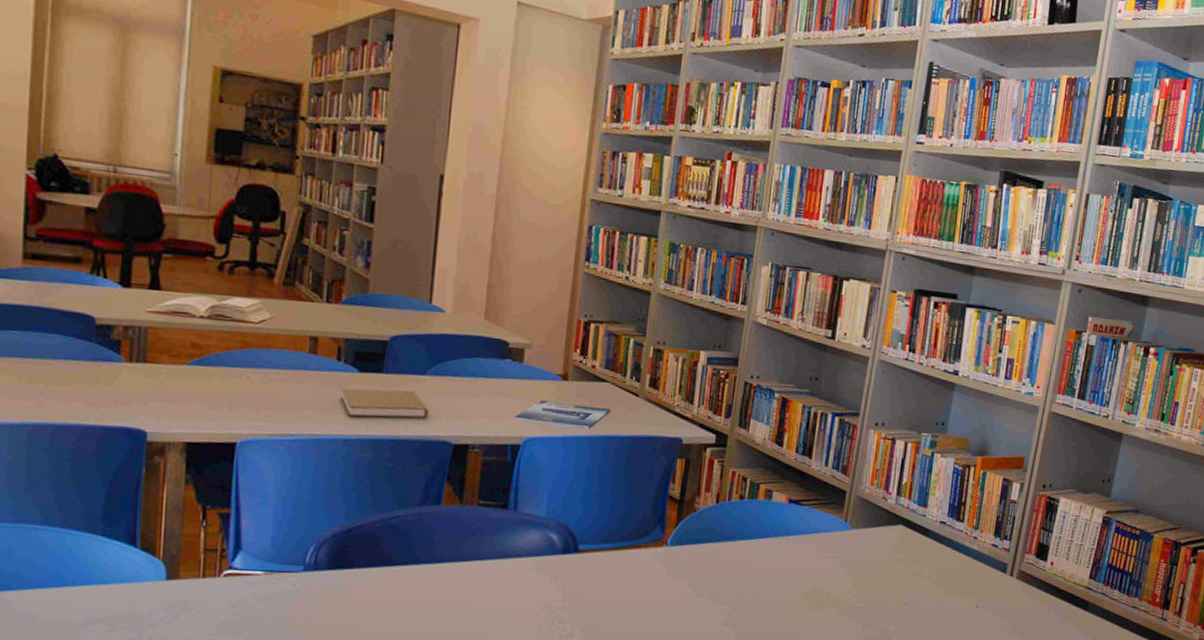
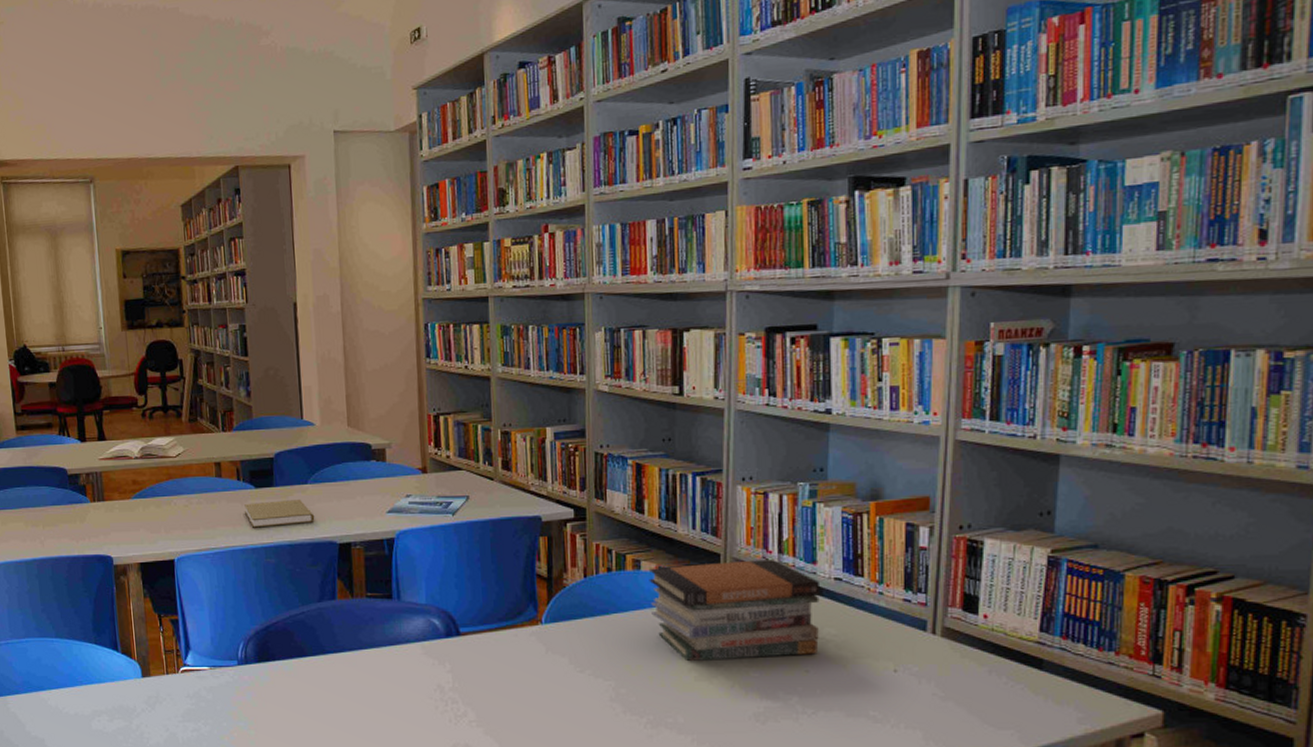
book stack: none [776,498,927,591] -> present [648,558,820,662]

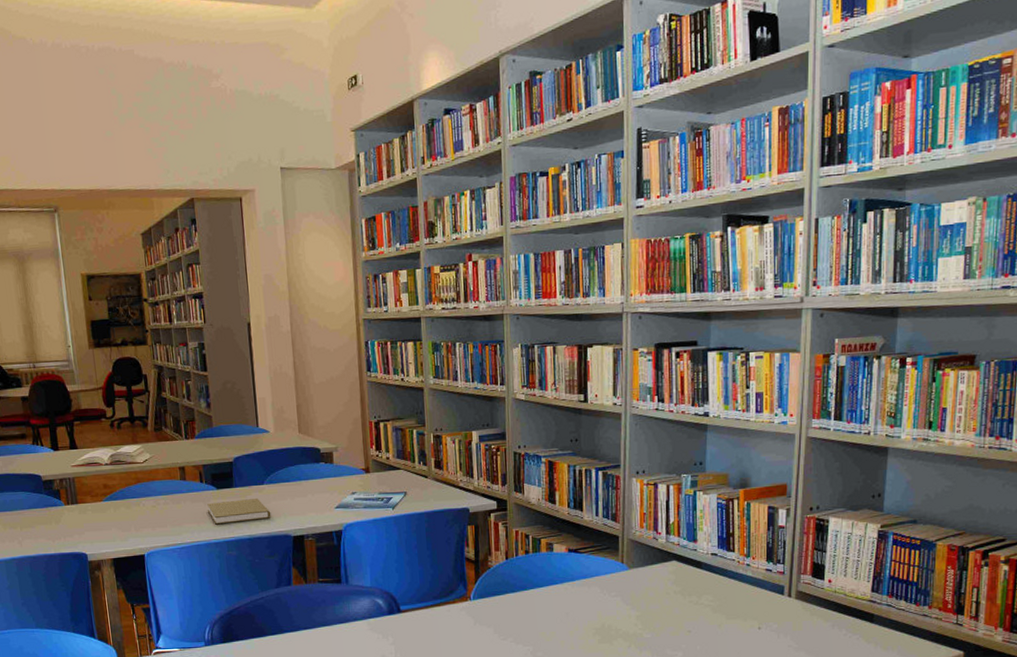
book stack: present [648,558,820,662] -> none [559,539,699,628]

